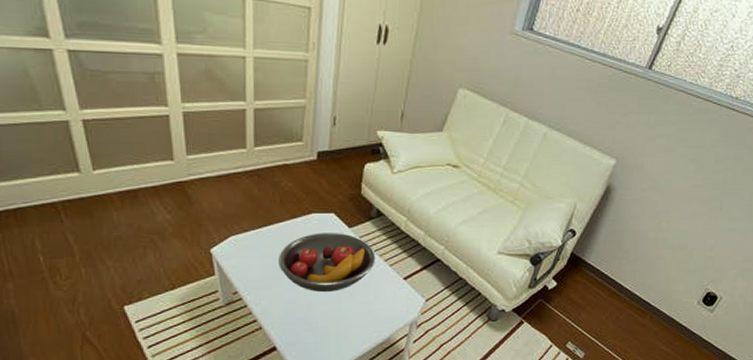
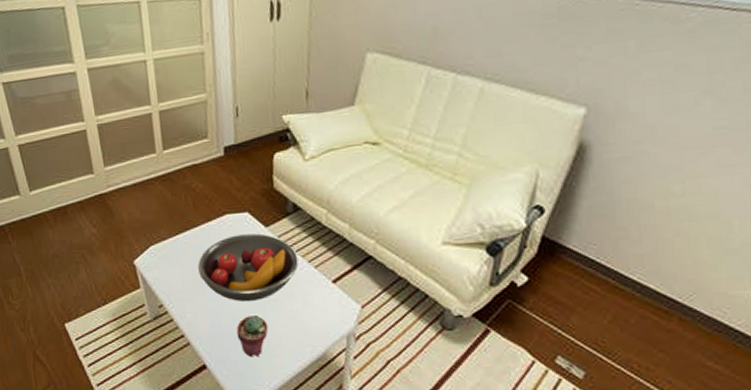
potted succulent: none [310,305,341,341] -> present [236,315,269,358]

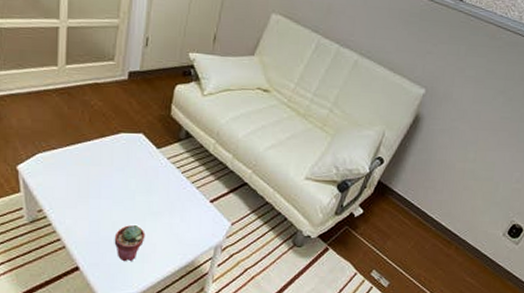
fruit bowl: present [198,233,299,301] -> none [85,152,183,212]

